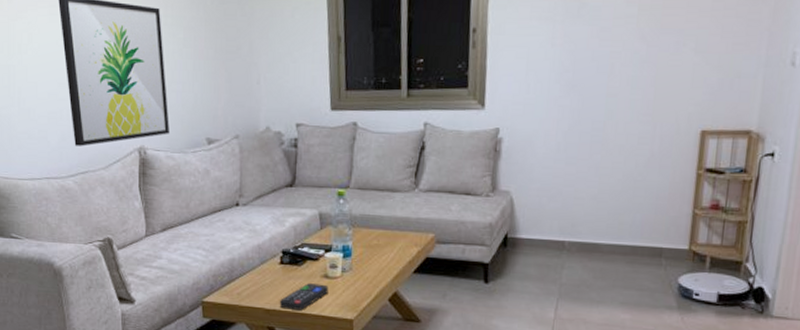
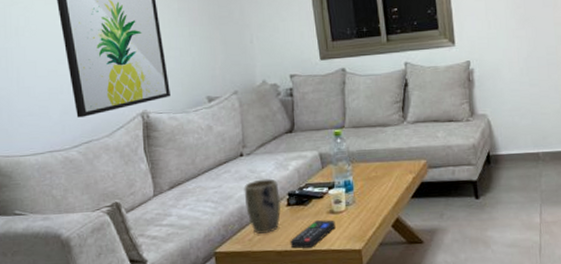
plant pot: none [236,232,274,289] -> present [244,178,282,234]

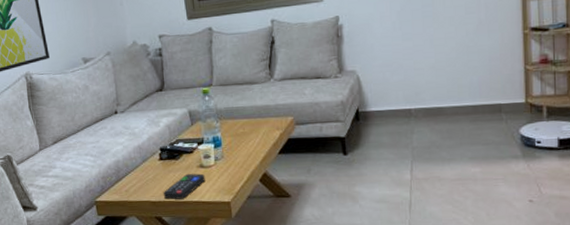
plant pot: present [244,178,282,234] -> none [119,134,154,185]

